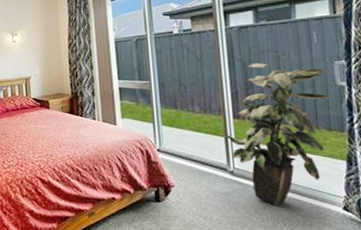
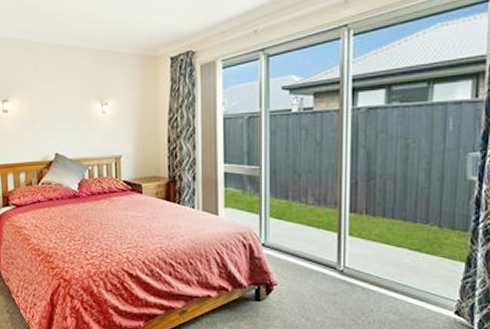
indoor plant: present [226,63,330,206] -> none [339,151,458,309]

